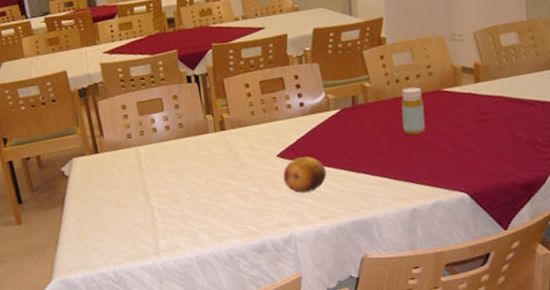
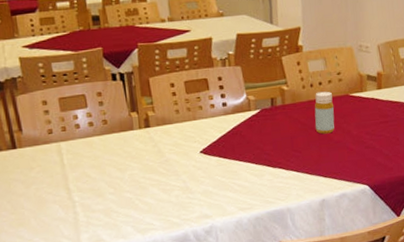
fruit: present [283,156,327,193] -> none [205,152,247,187]

